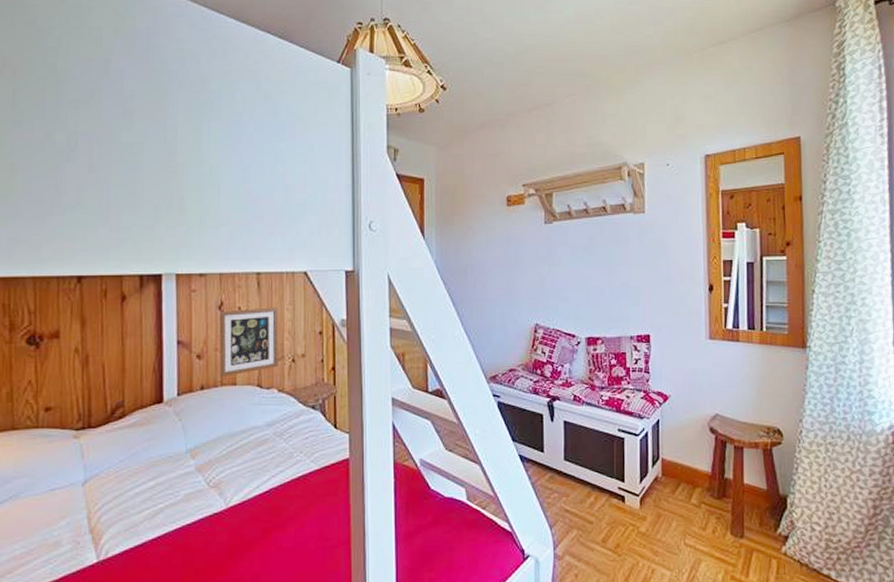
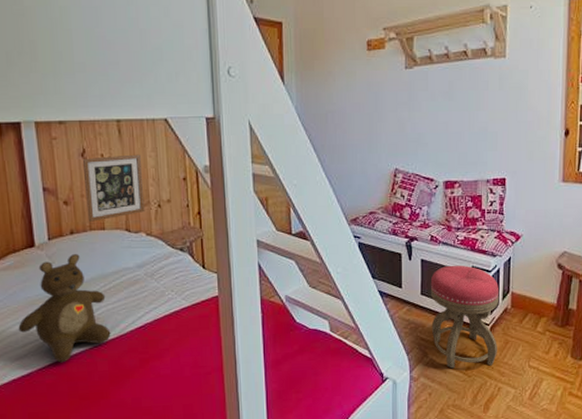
teddy bear: none [137,411,233,532] -> present [18,254,111,363]
stool: none [574,427,649,546] -> present [430,265,500,369]

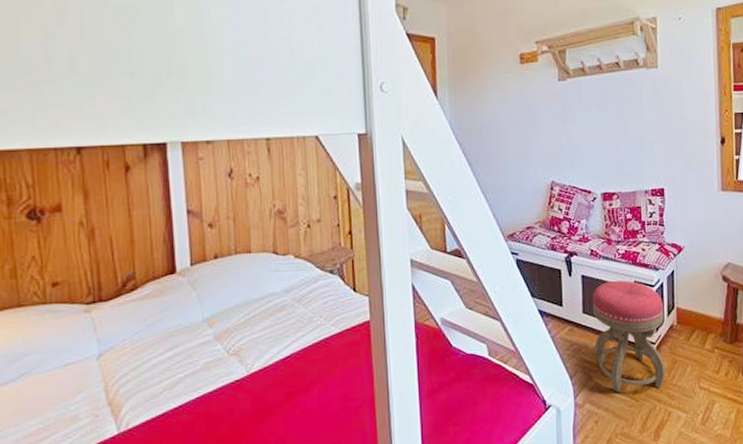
teddy bear: present [18,254,111,363] -> none [154,280,255,400]
picture frame: present [83,154,145,222] -> none [230,173,294,245]

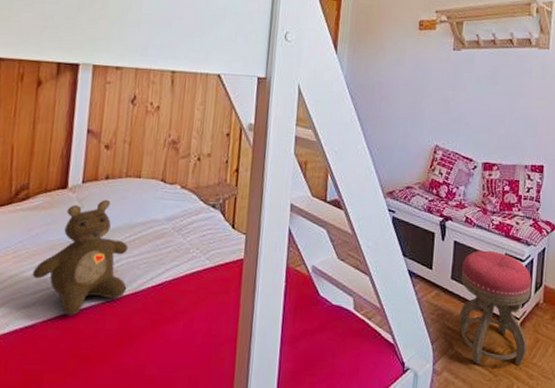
teddy bear: none [154,280,255,400] -> present [32,200,129,316]

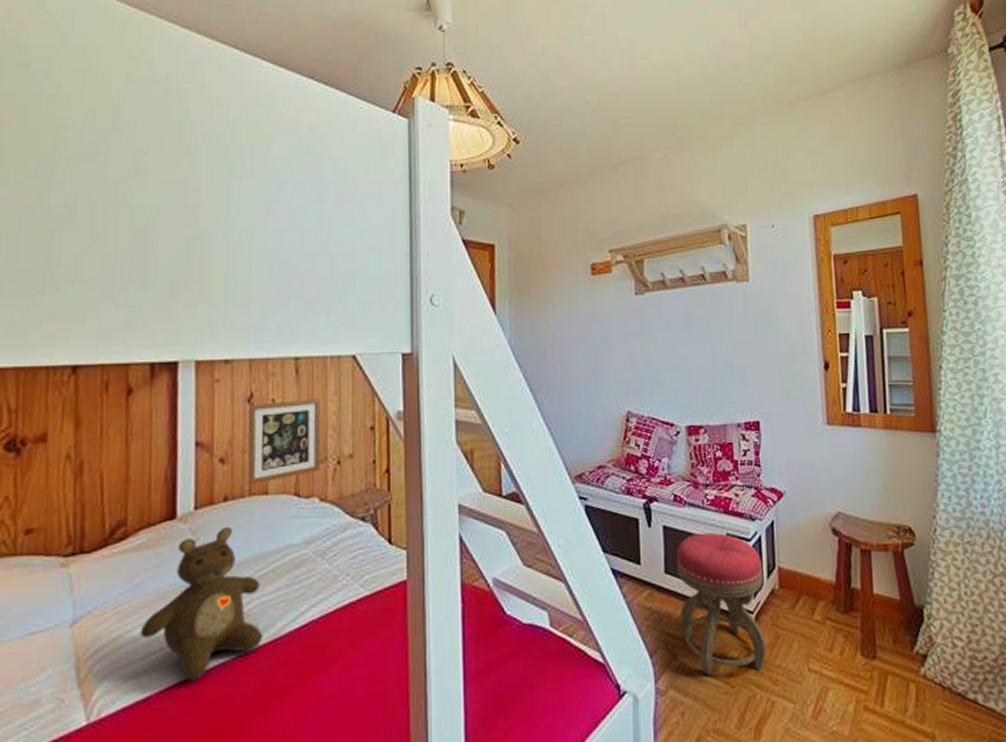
picture frame: none [125,104,190,169] -> present [247,398,322,485]

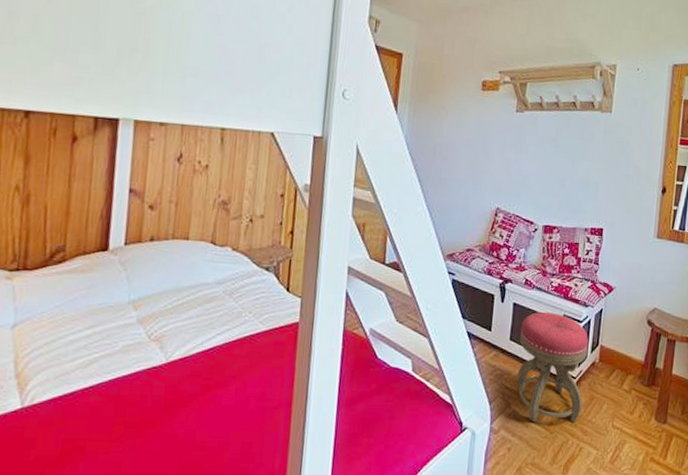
teddy bear: present [140,527,263,681] -> none [71,263,176,383]
picture frame: present [247,398,322,485] -> none [172,163,241,230]

